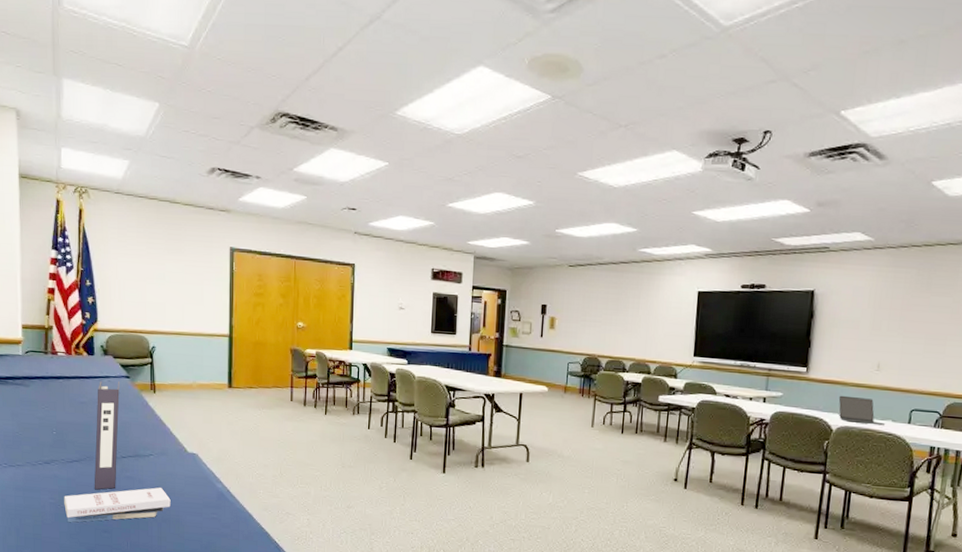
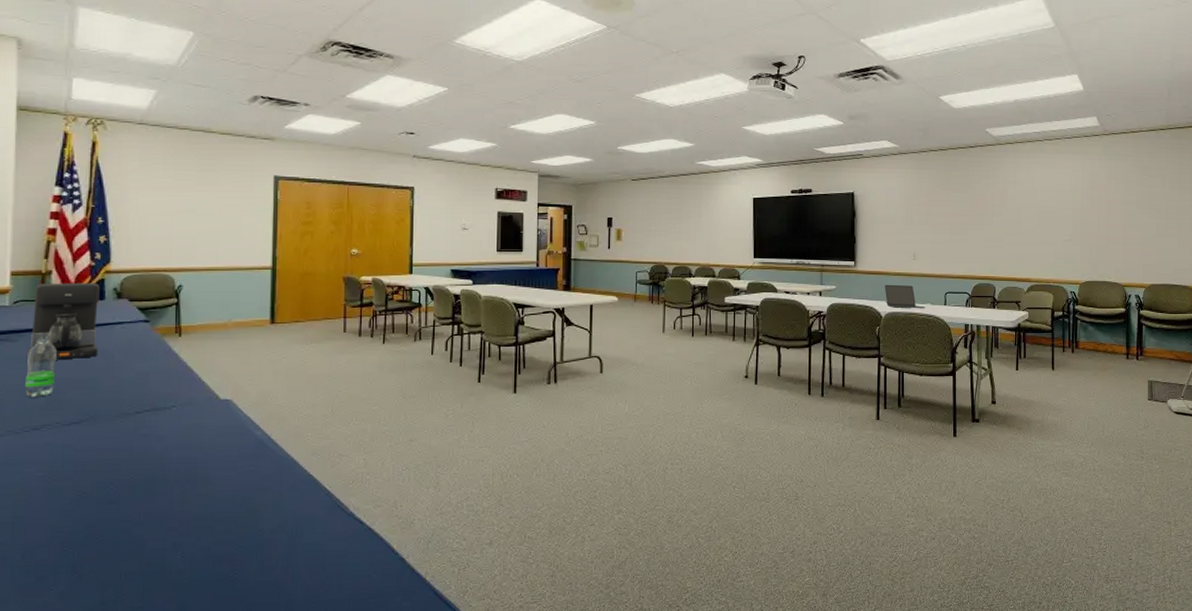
bottle: none [36,383,60,436] -> present [24,336,58,397]
coffee maker: none [37,337,91,406] -> present [26,282,100,360]
books: present [64,487,171,522] -> none [57,443,197,497]
binder: present [94,381,120,490] -> none [98,327,136,455]

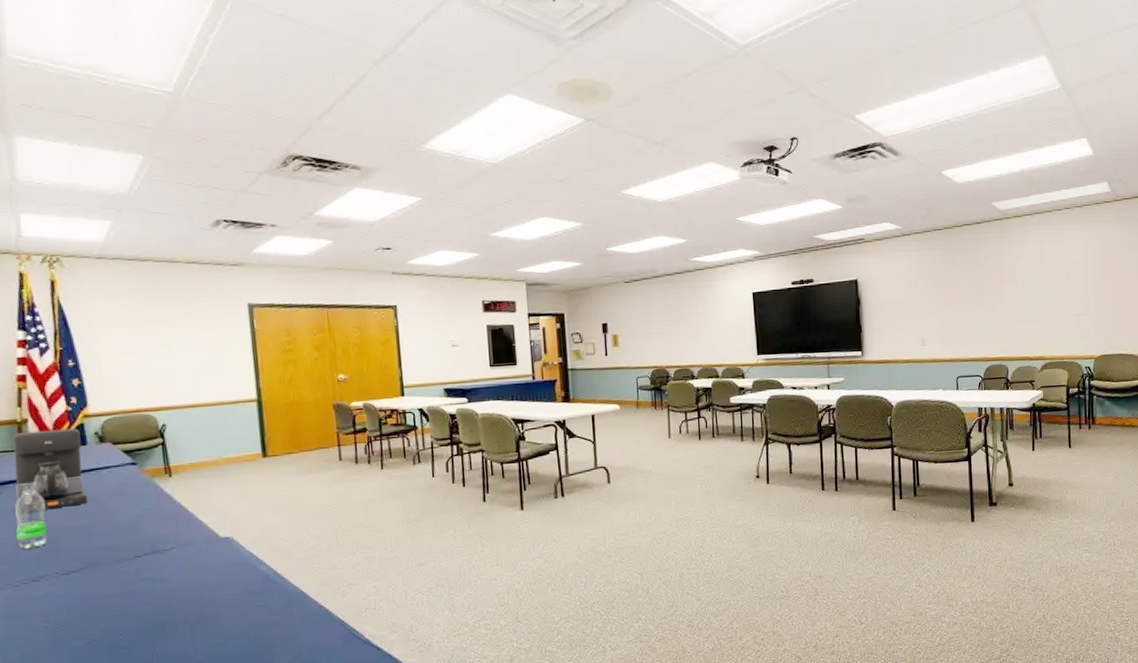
laptop: present [884,284,925,309] -> none [893,372,937,396]

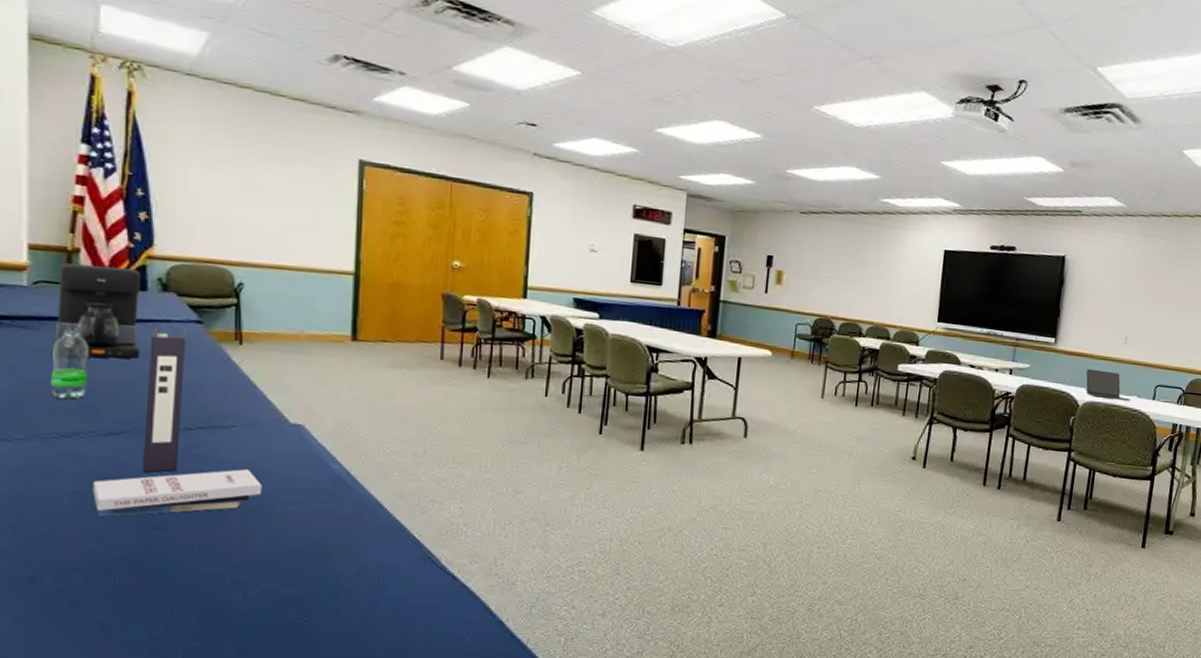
books: none [62,583,205,645] -> present [93,469,262,517]
binder: none [95,470,131,601] -> present [142,326,186,473]
laptop: none [893,372,937,396] -> present [1086,368,1130,402]

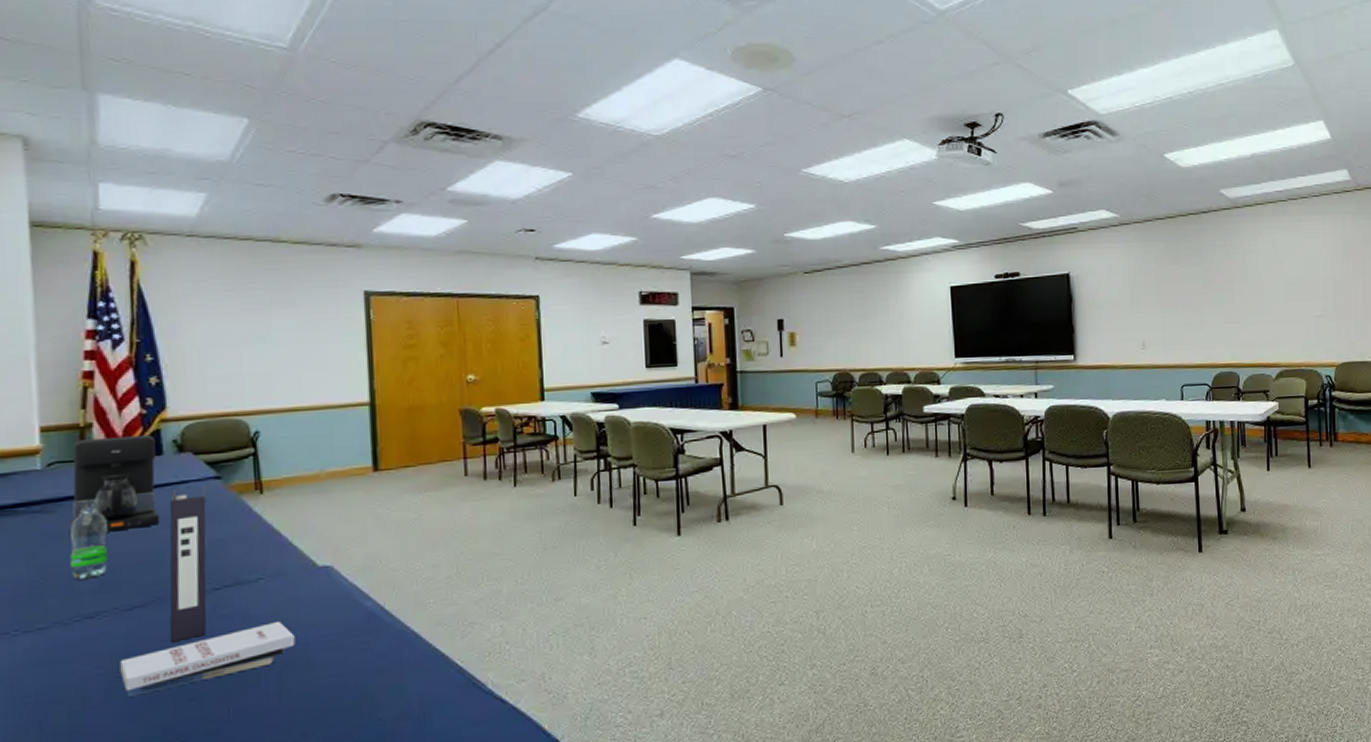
laptop: present [1086,368,1130,402] -> none [1110,379,1159,407]

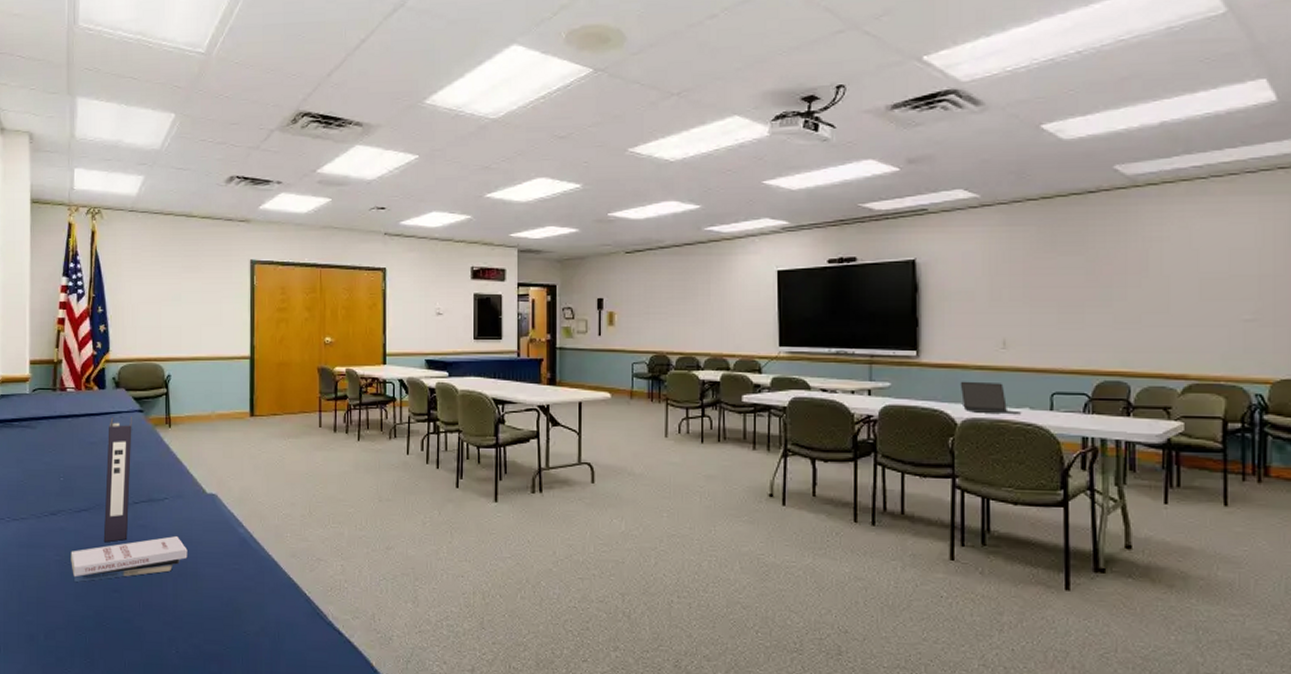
coffee maker: present [69,434,160,535] -> none [44,371,101,448]
bottle: present [69,503,109,580] -> none [43,423,69,483]
laptop: none [1110,379,1159,407] -> present [960,381,1021,415]

